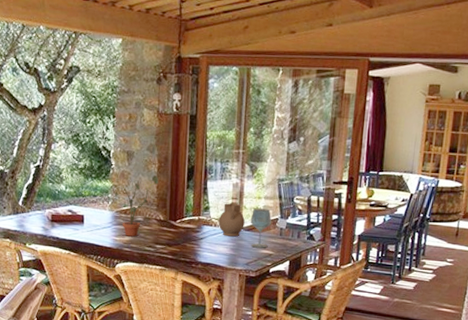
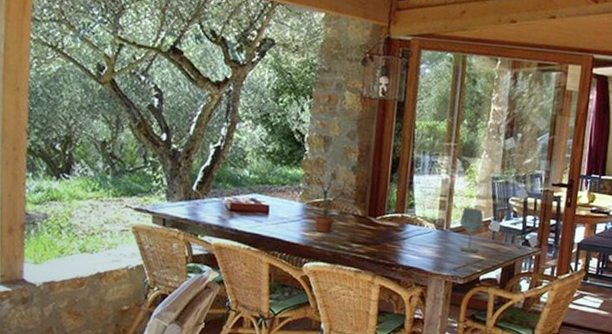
pitcher: present [218,202,245,237] -> none [423,200,454,239]

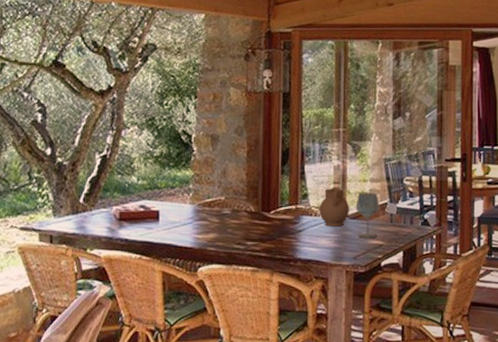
potted plant: present [306,165,359,233] -> none [196,161,249,233]
pitcher: none [423,200,454,239] -> present [319,187,349,227]

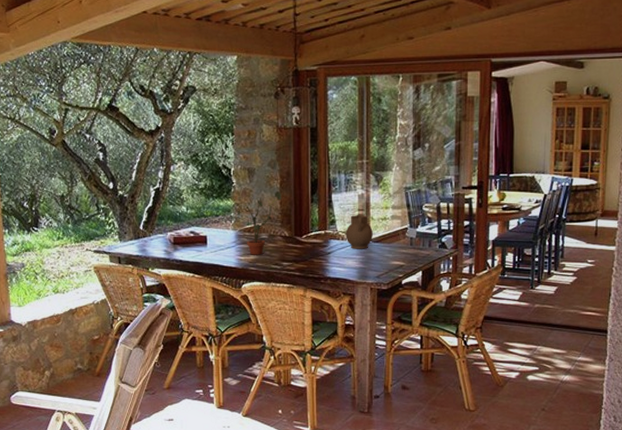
potted plant: none [196,161,249,233] -> present [236,191,282,255]
wine glass: present [355,192,380,238] -> none [378,218,401,259]

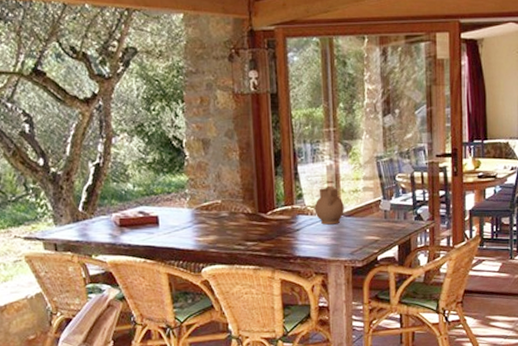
potted plant: present [236,191,282,255] -> none [191,164,242,235]

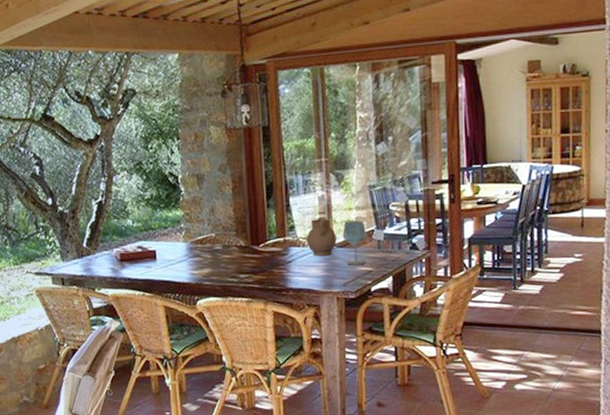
wine glass: none [350,190,374,235] -> present [342,220,367,266]

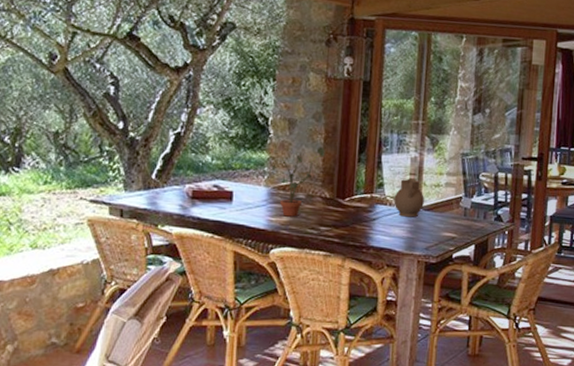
potted plant: none [187,198,235,269] -> present [271,147,325,217]
wine glass: present [342,220,367,266] -> none [430,185,455,231]

